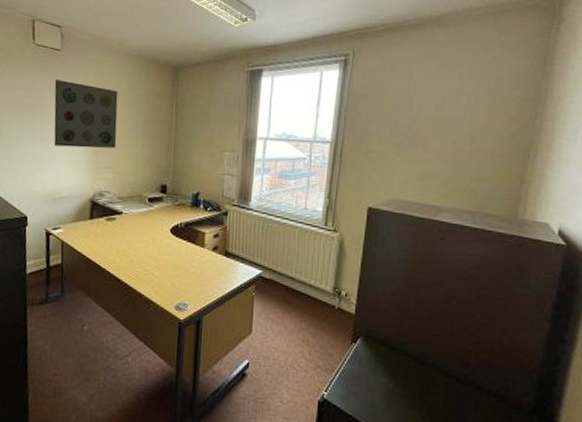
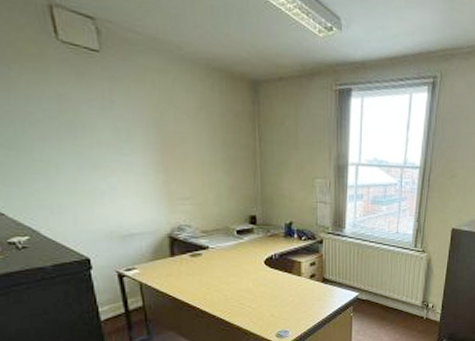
wall art: present [54,80,118,148] -> none [98,91,192,177]

